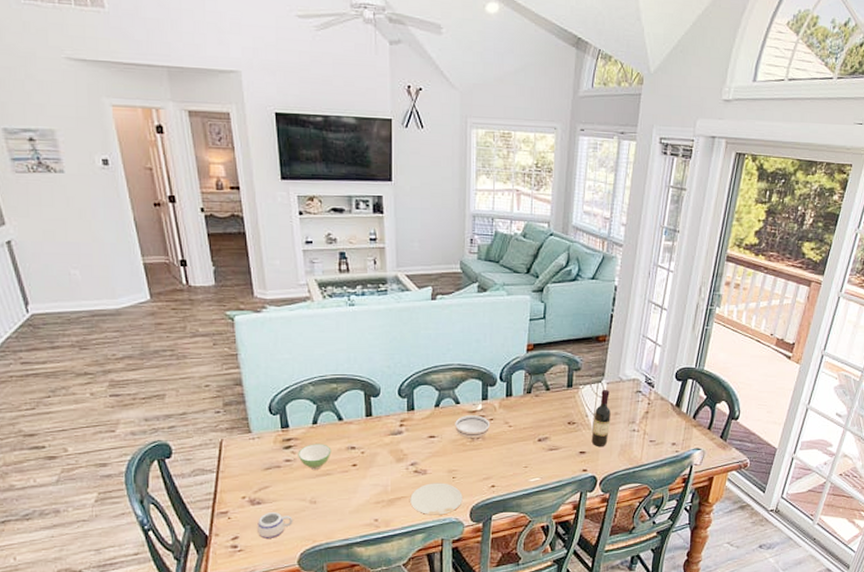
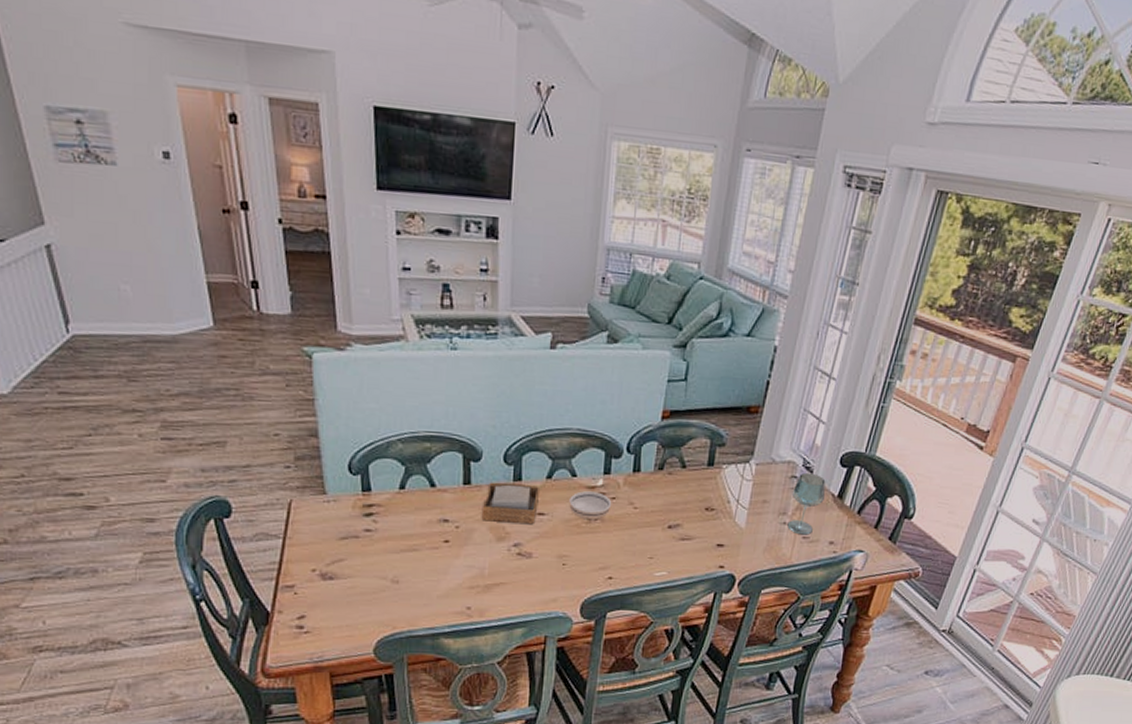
mug: present [256,512,293,539] -> none [327,590,371,621]
bowl: present [298,444,332,470] -> none [380,512,420,544]
napkin holder: none [382,412,430,447] -> present [481,482,540,525]
plate: present [410,482,463,516] -> none [510,569,573,608]
wine bottle: present [591,389,611,446] -> none [732,471,759,540]
wine glass: none [636,387,666,439] -> present [787,472,826,535]

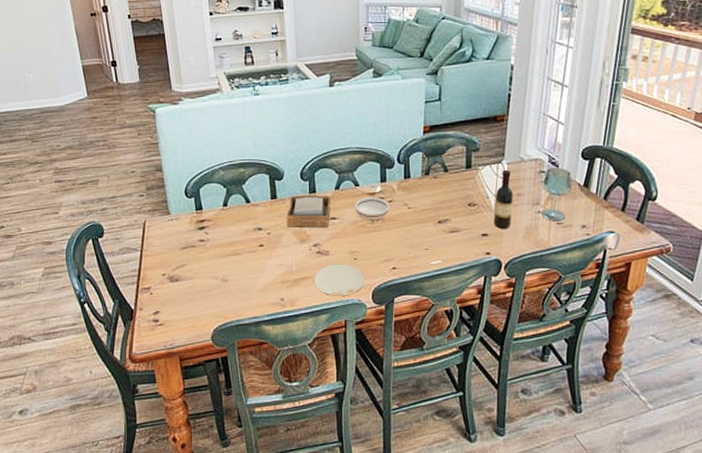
plate: none [510,569,573,608] -> present [314,264,365,296]
wine bottle: none [732,471,759,540] -> present [493,169,513,229]

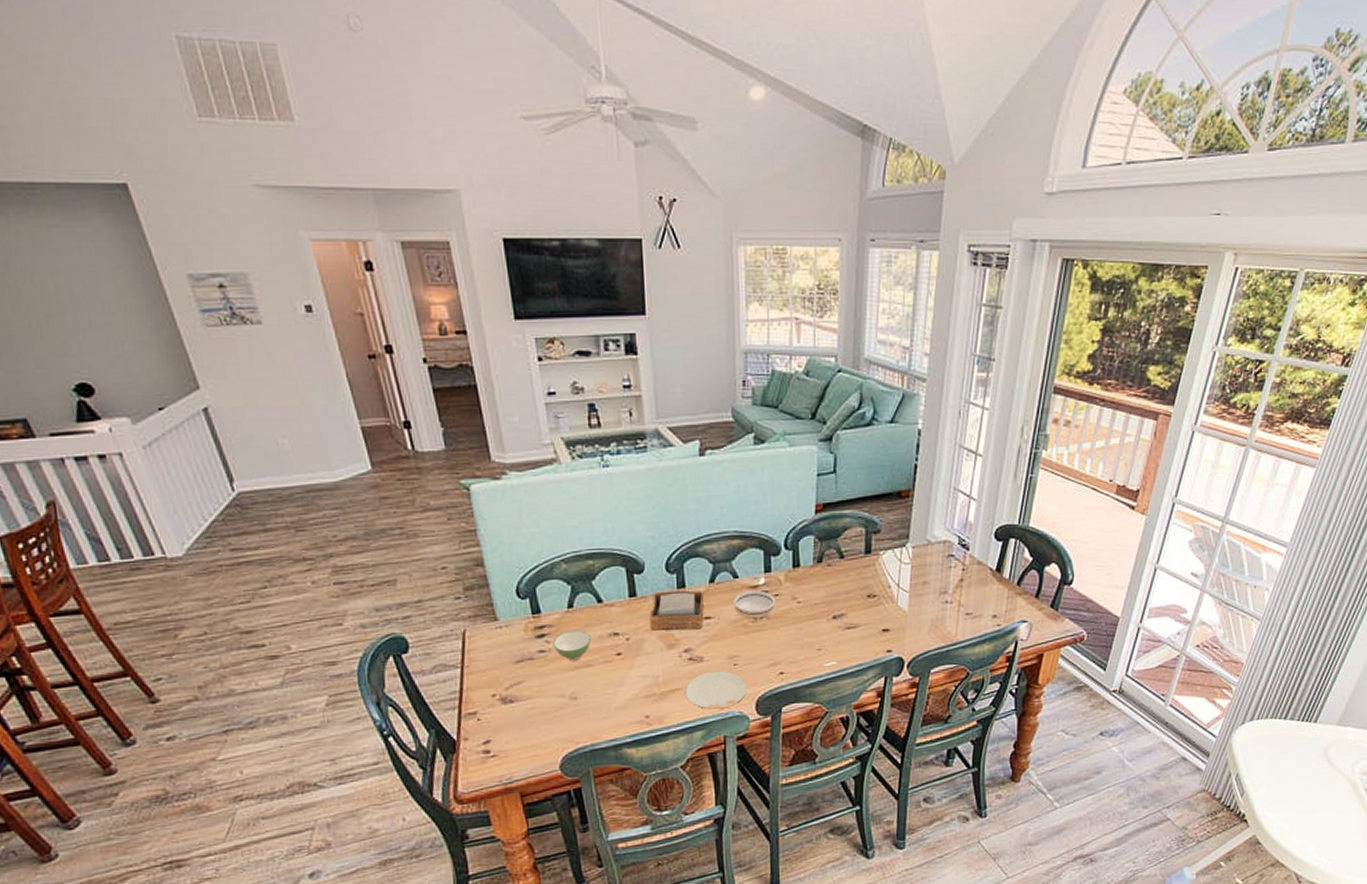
bowl: none [210,225,241,249] -> present [552,630,592,661]
wine bottle: present [493,169,513,229] -> none [896,554,918,623]
wine glass: present [542,167,573,221] -> none [949,550,984,612]

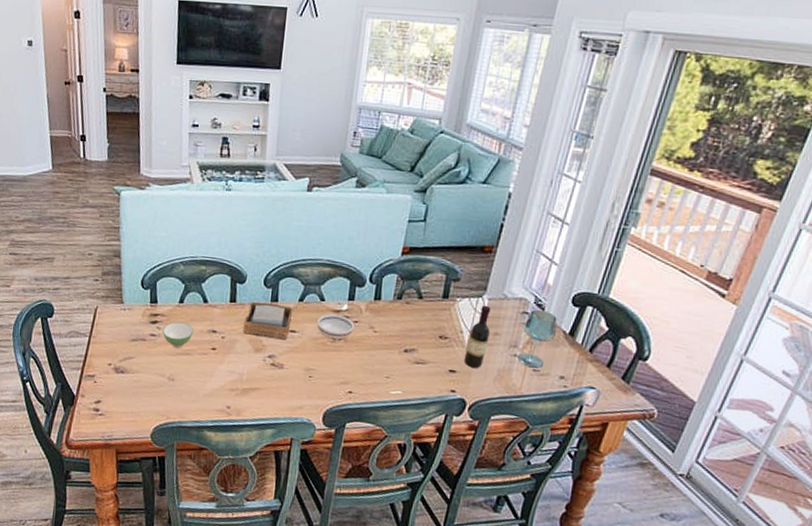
plate: present [685,671,747,710] -> none [264,378,318,414]
wine bottle: none [896,554,918,623] -> present [464,305,491,368]
wine glass: none [949,550,984,612] -> present [518,309,557,368]

